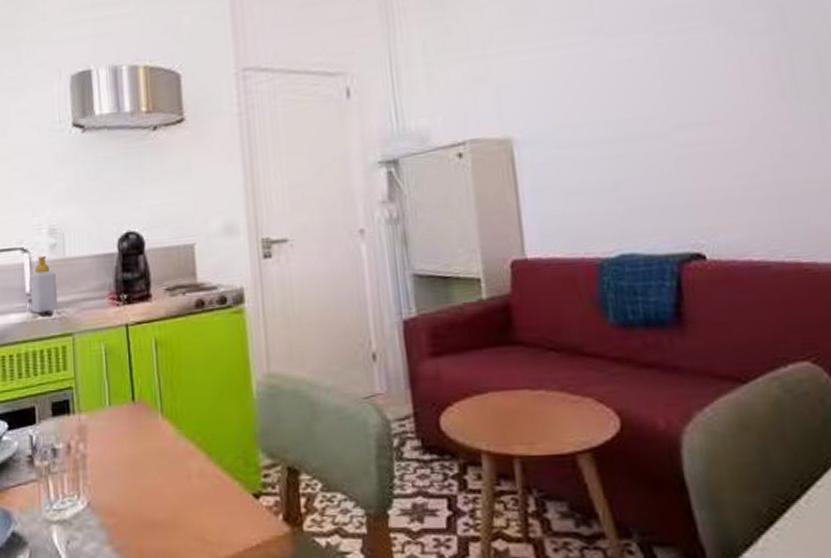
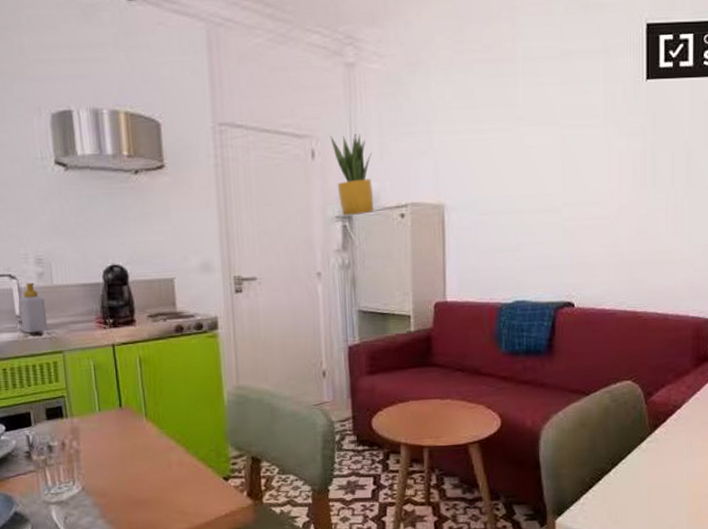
planter: none [367,65,425,161] -> present [330,133,374,216]

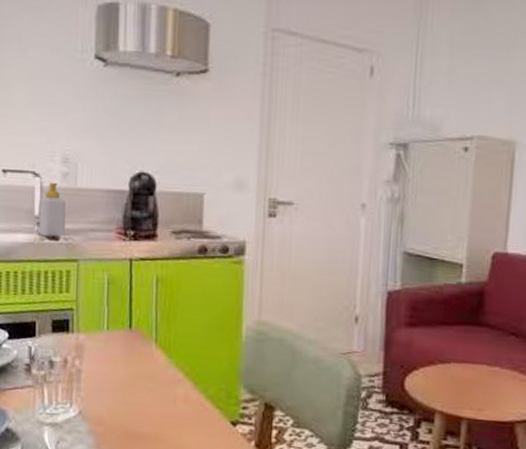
planter: present [330,133,374,216] -> none [393,52,438,144]

